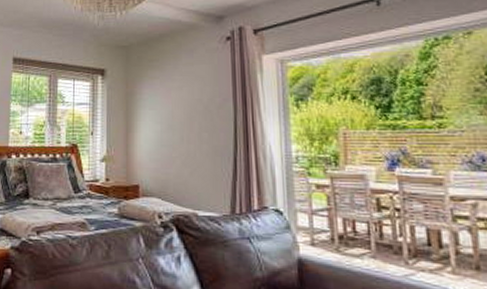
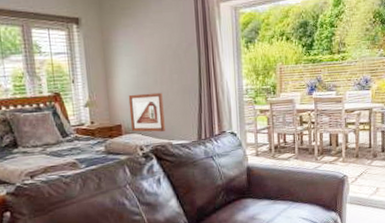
picture frame: none [149,152,190,198] -> present [128,92,165,132]

